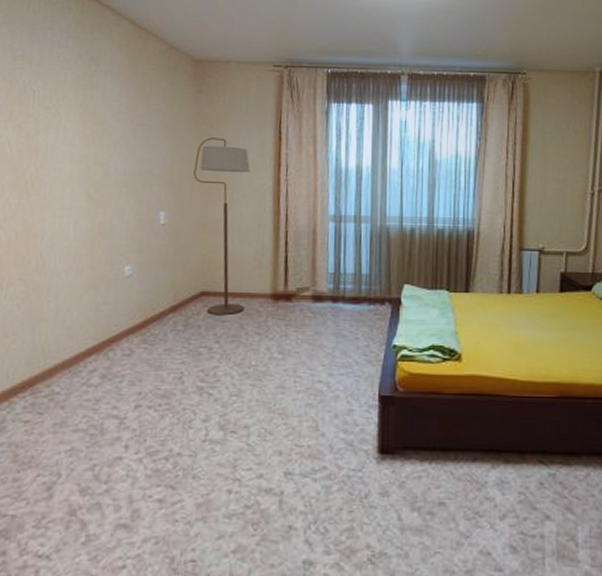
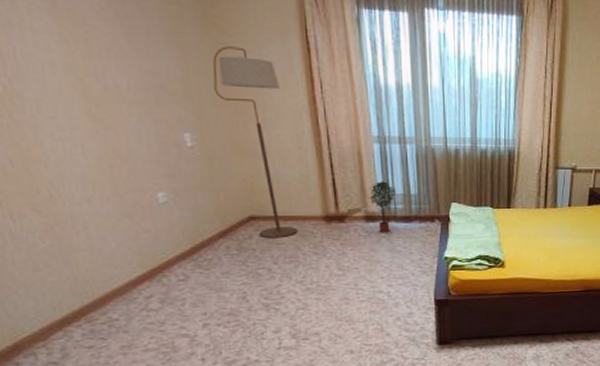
potted tree: none [318,260,346,315] -> present [368,181,395,233]

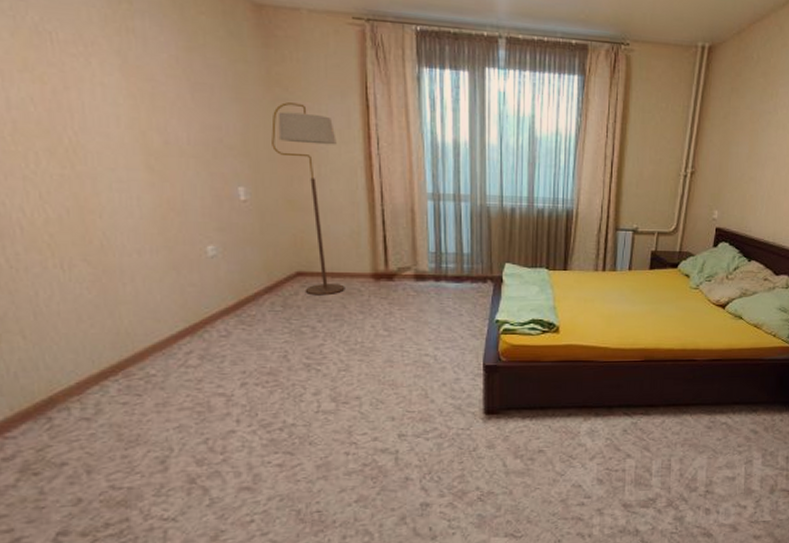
potted tree: present [368,181,395,233] -> none [419,239,447,293]

